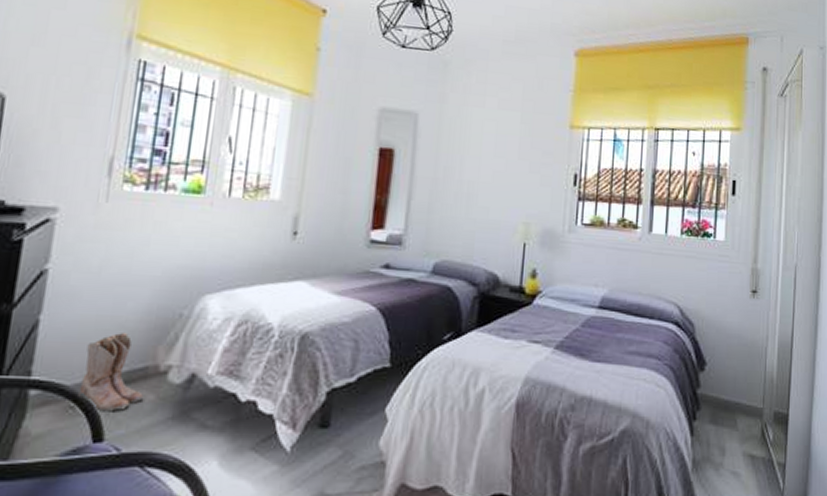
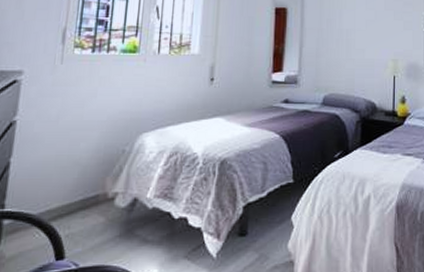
boots: present [78,332,145,412] -> none [43,167,97,234]

